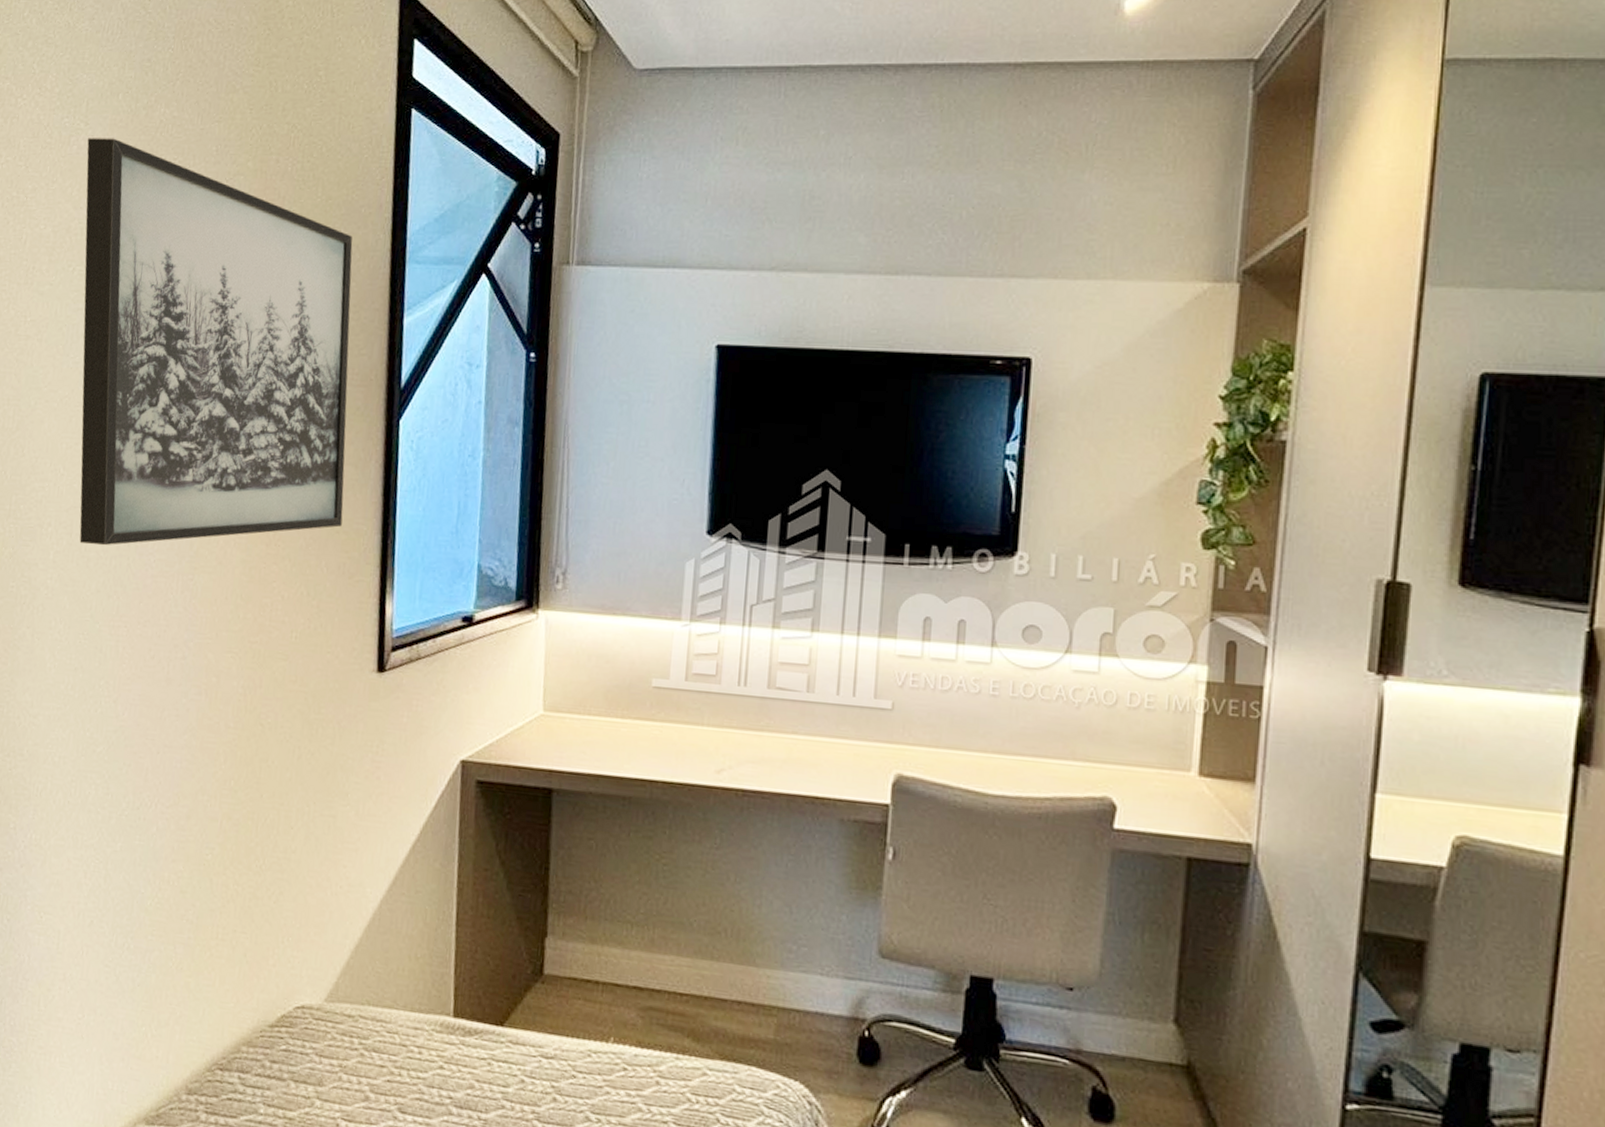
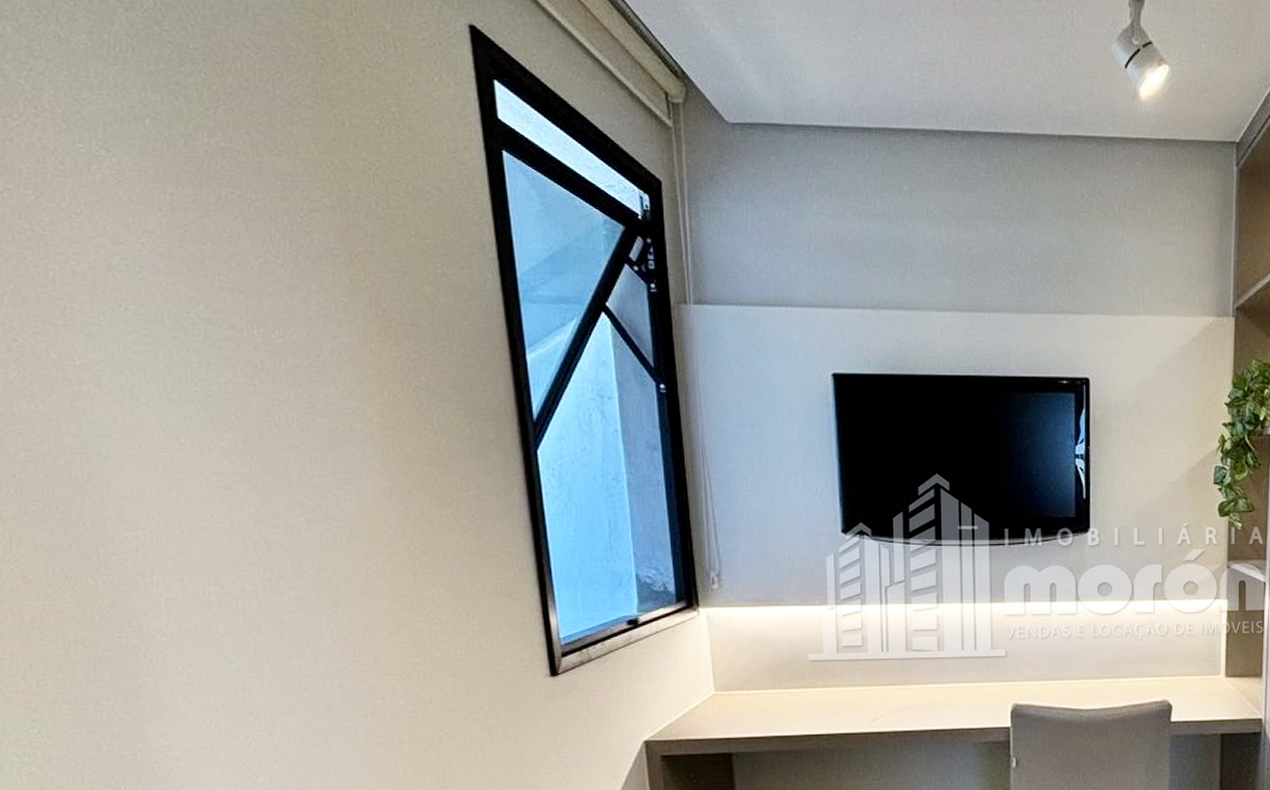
wall art: present [79,138,353,546] -> none [114,166,492,589]

